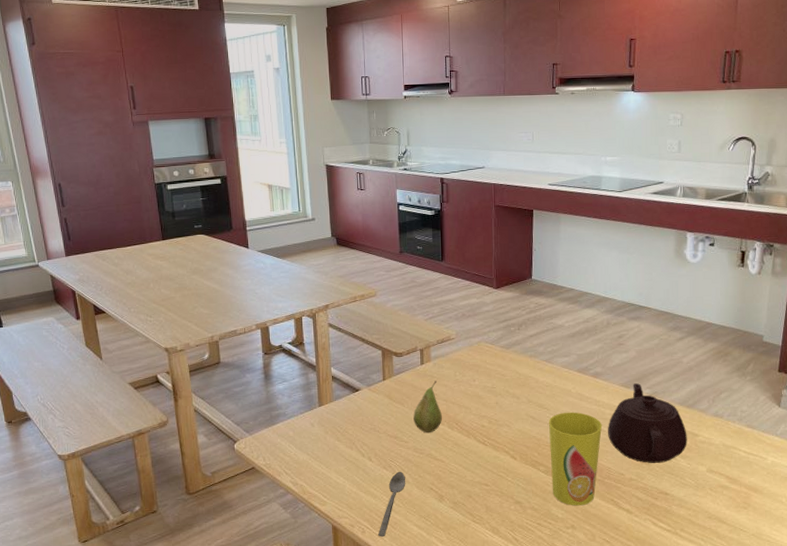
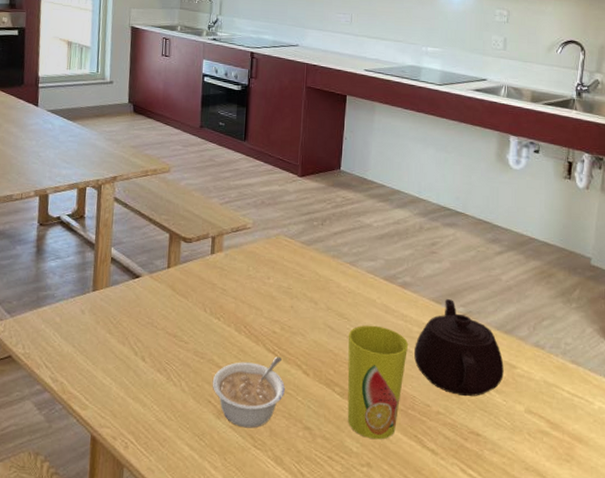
spoon: present [378,471,406,537] -> none [143,376,182,456]
fruit: present [413,381,442,433] -> none [197,274,229,334]
legume: none [432,446,496,507] -> present [212,356,285,428]

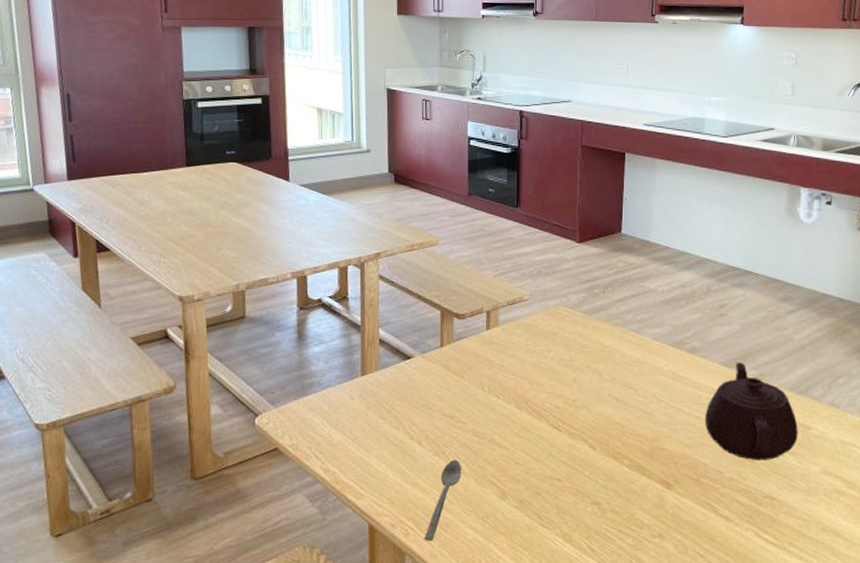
spoon: none [143,376,182,456] -> present [425,459,462,541]
legume: present [212,356,285,428] -> none [494,432,571,507]
cup: present [347,325,409,440] -> none [635,394,699,510]

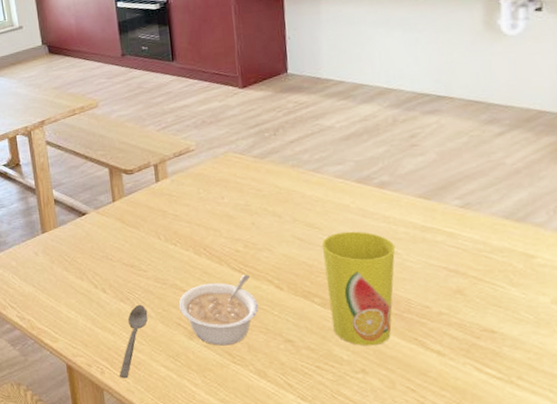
legume: none [494,432,571,507] -> present [178,274,258,346]
cup: none [635,394,699,510] -> present [321,231,396,346]
teapot: present [705,363,798,461] -> none [403,193,520,294]

